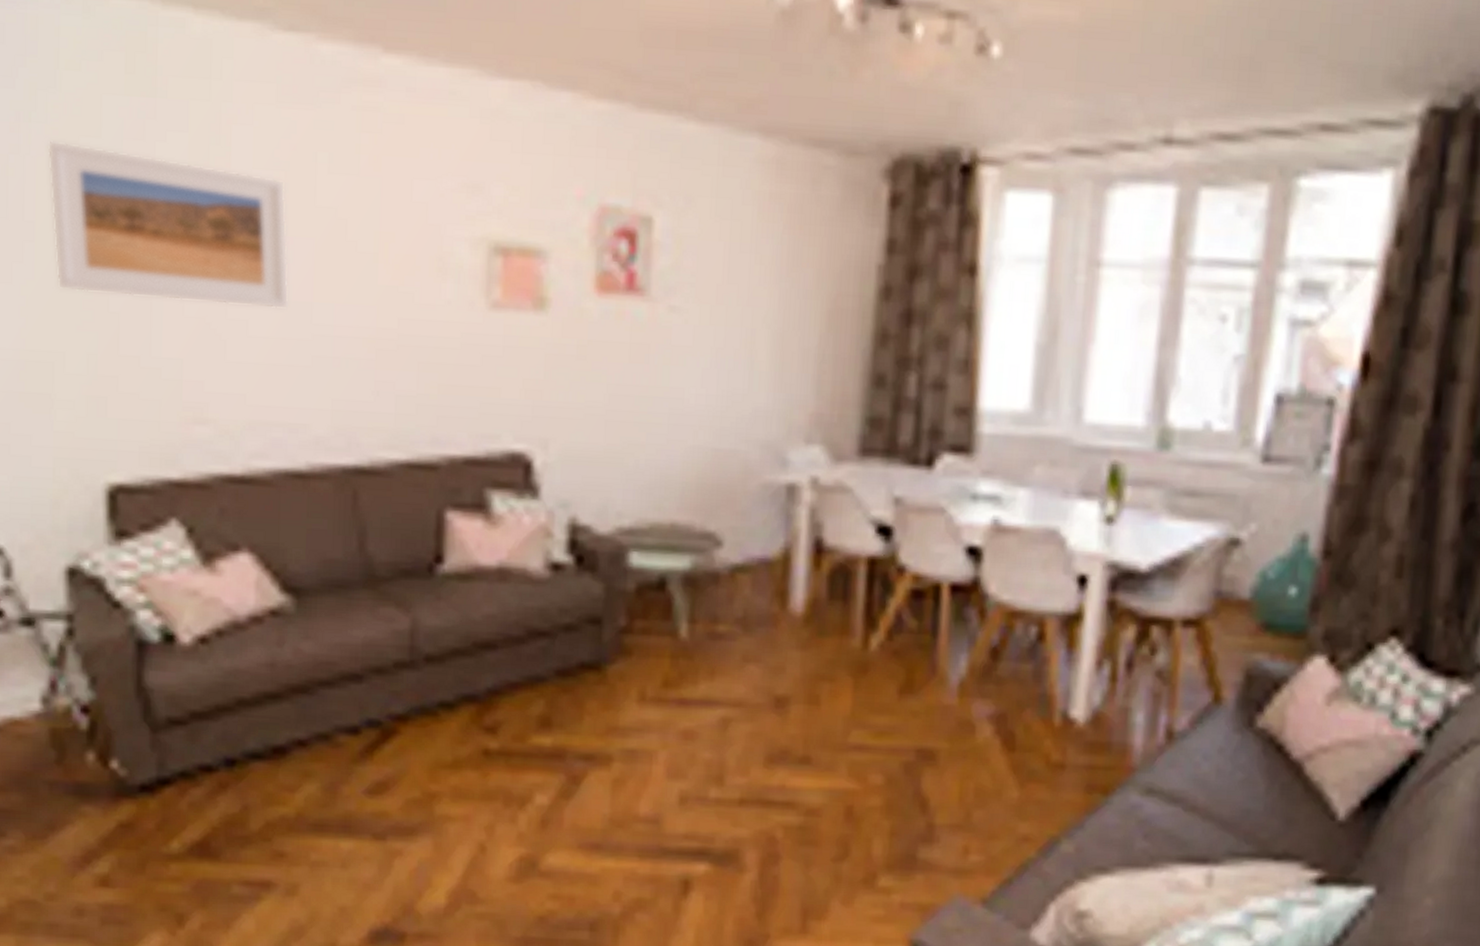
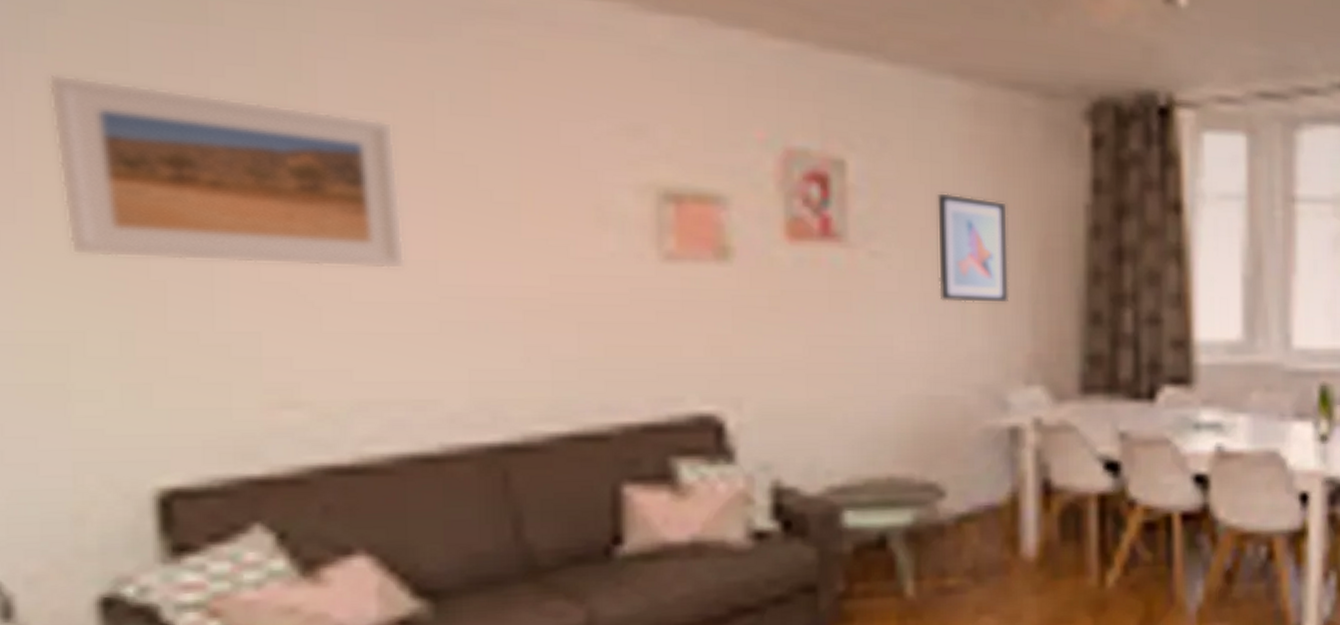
wall art: none [730,249,802,362] -> present [936,192,1010,304]

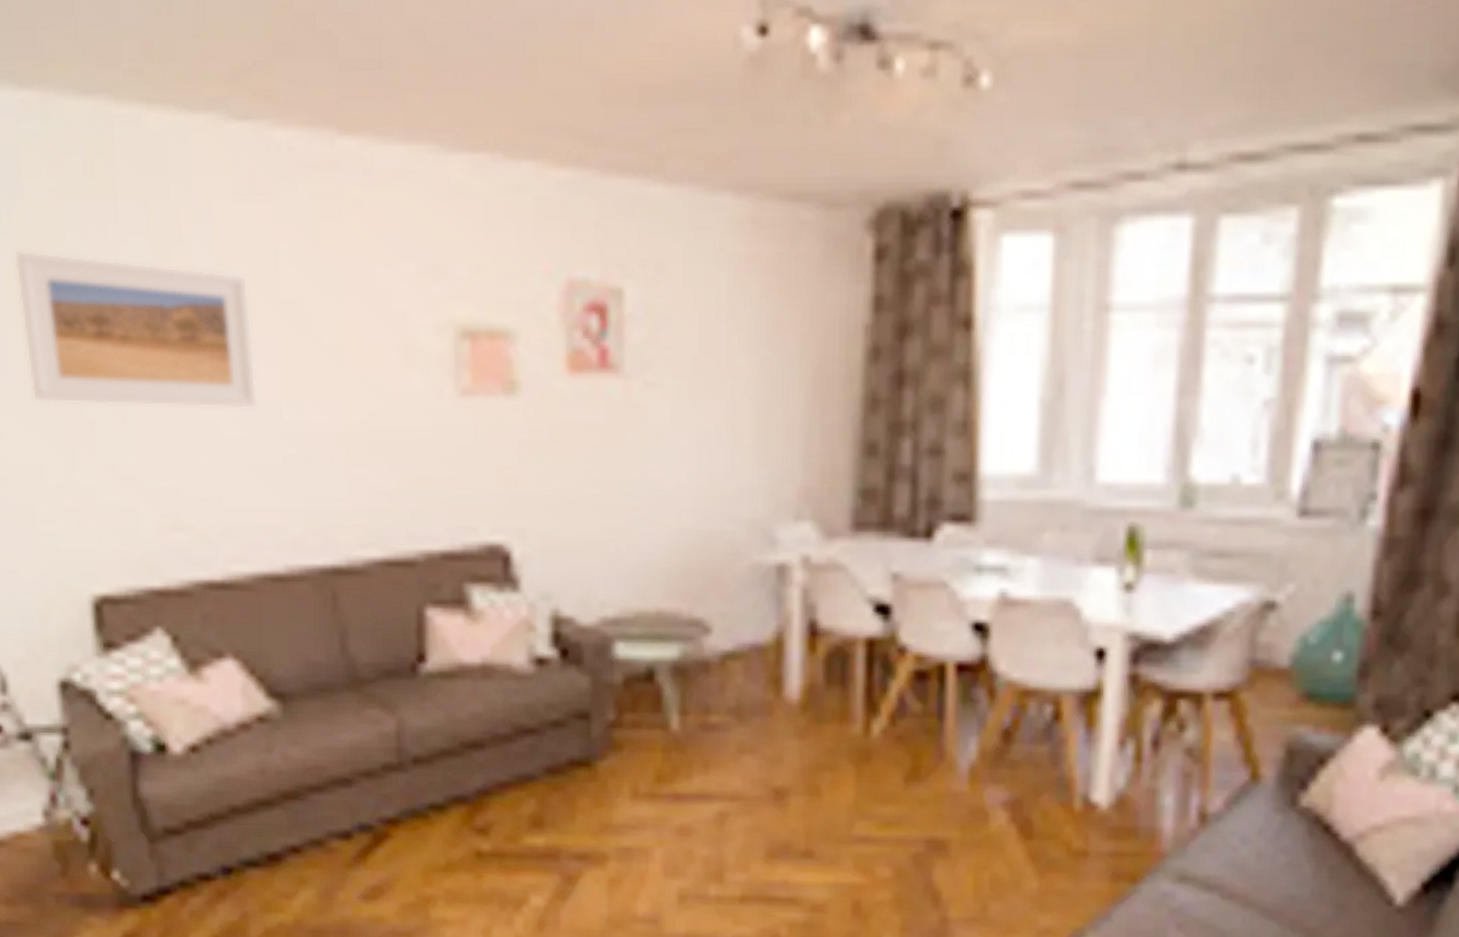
wall art: present [936,192,1010,304] -> none [710,317,782,434]

